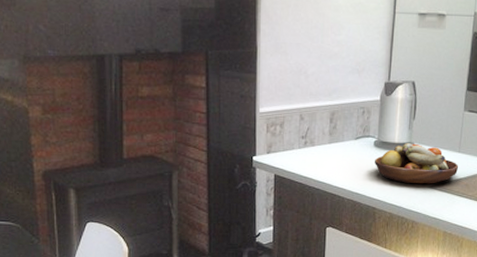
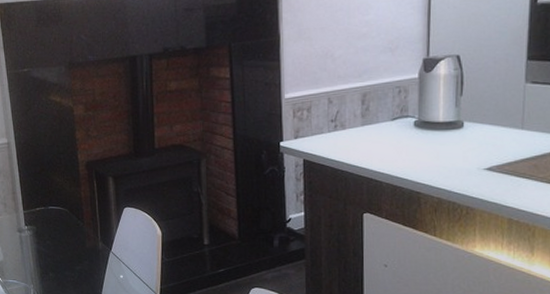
fruit bowl: present [375,143,459,184] -> none [416,121,523,166]

